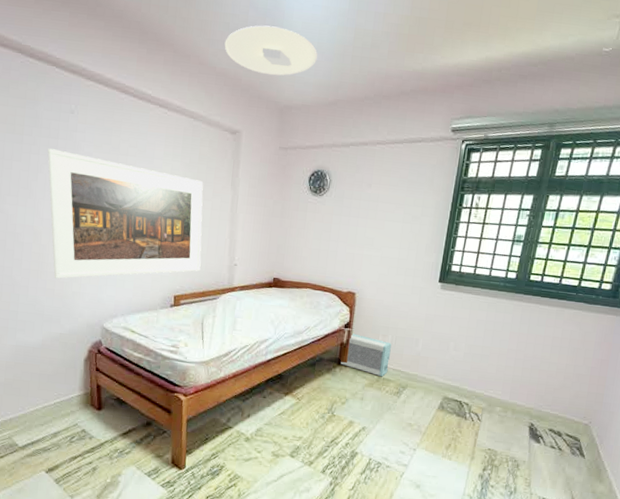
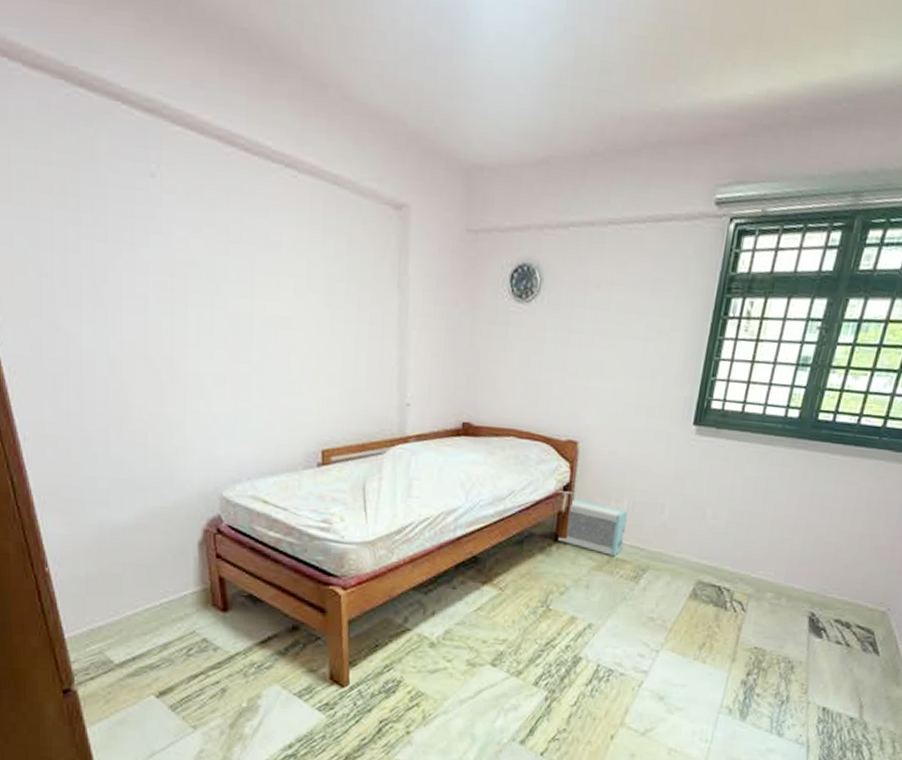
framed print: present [47,148,204,279] -> none [120,232,359,429]
ceiling light: present [224,25,318,76] -> none [379,36,521,118]

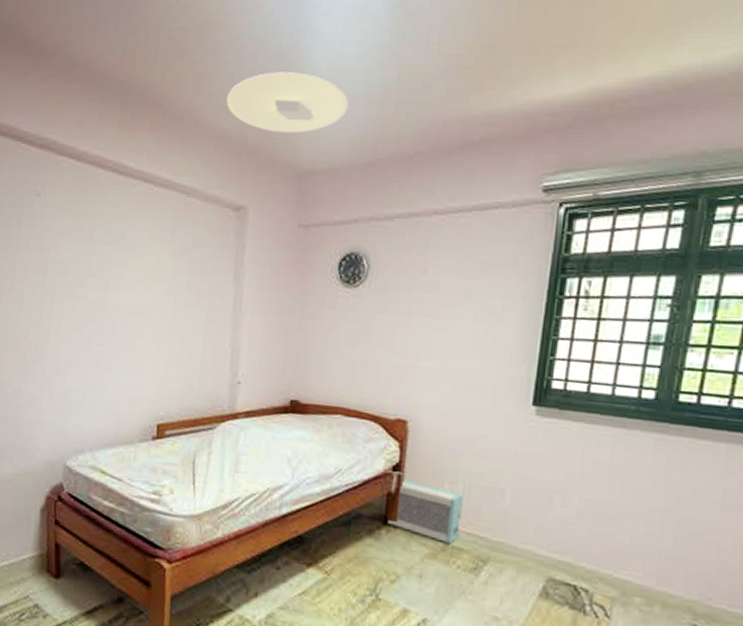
ceiling light: none [379,36,521,118] -> present [226,72,349,134]

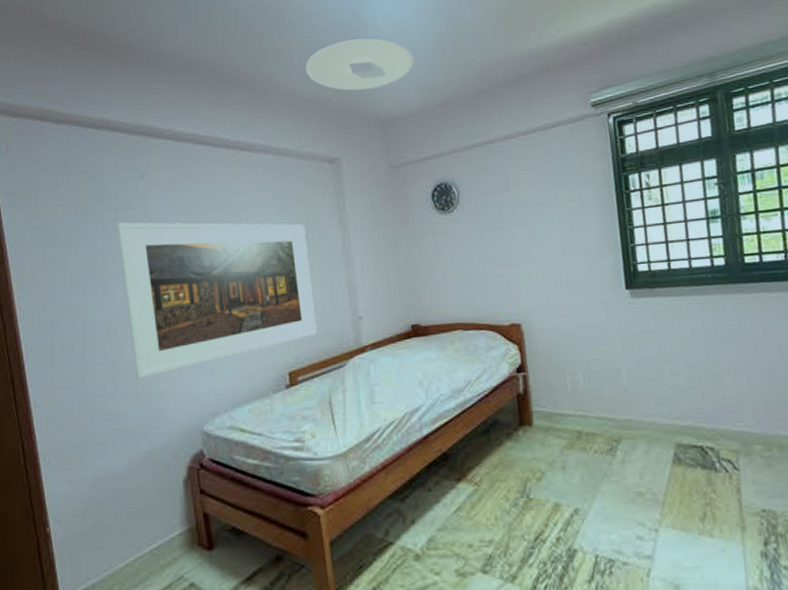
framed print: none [7,240,198,403] -> present [117,222,317,379]
air purifier: present [387,479,463,545] -> none [523,378,590,432]

